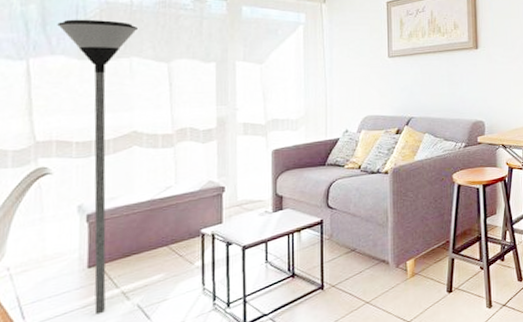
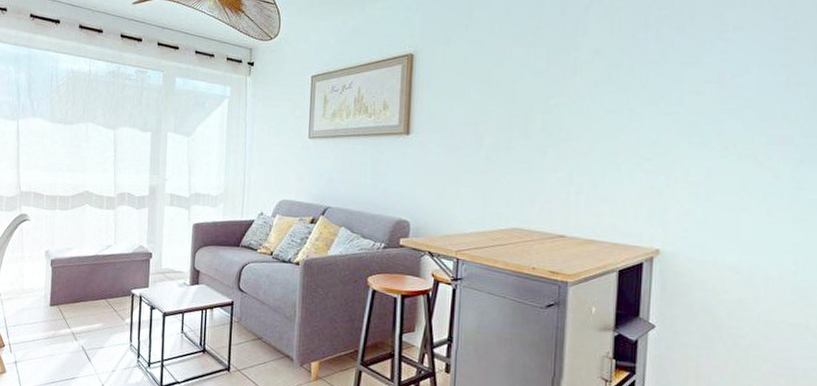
floor lamp: present [57,19,137,315] -> none [38,86,93,347]

